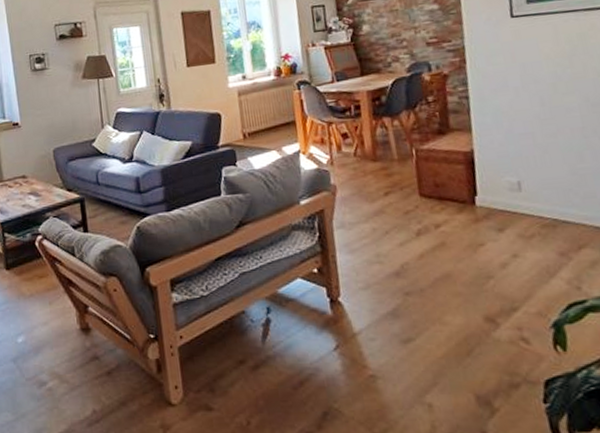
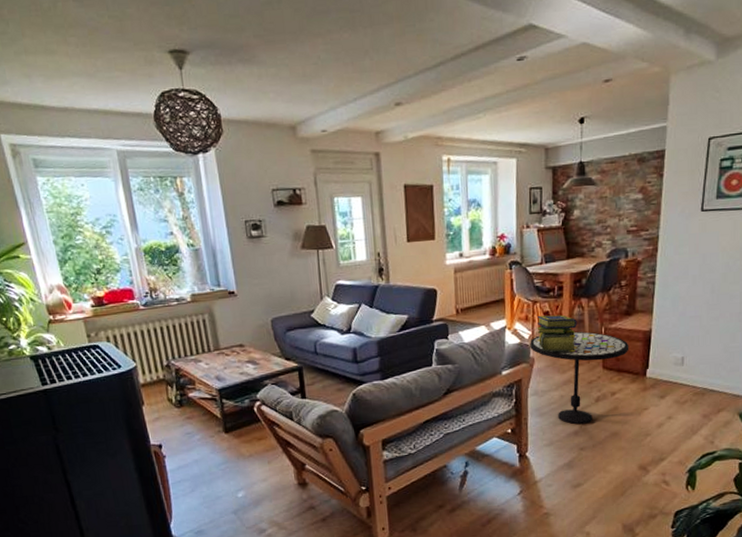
side table: none [329,154,450,264] -> present [530,331,629,425]
stack of books: none [334,136,384,179] -> present [537,314,577,353]

